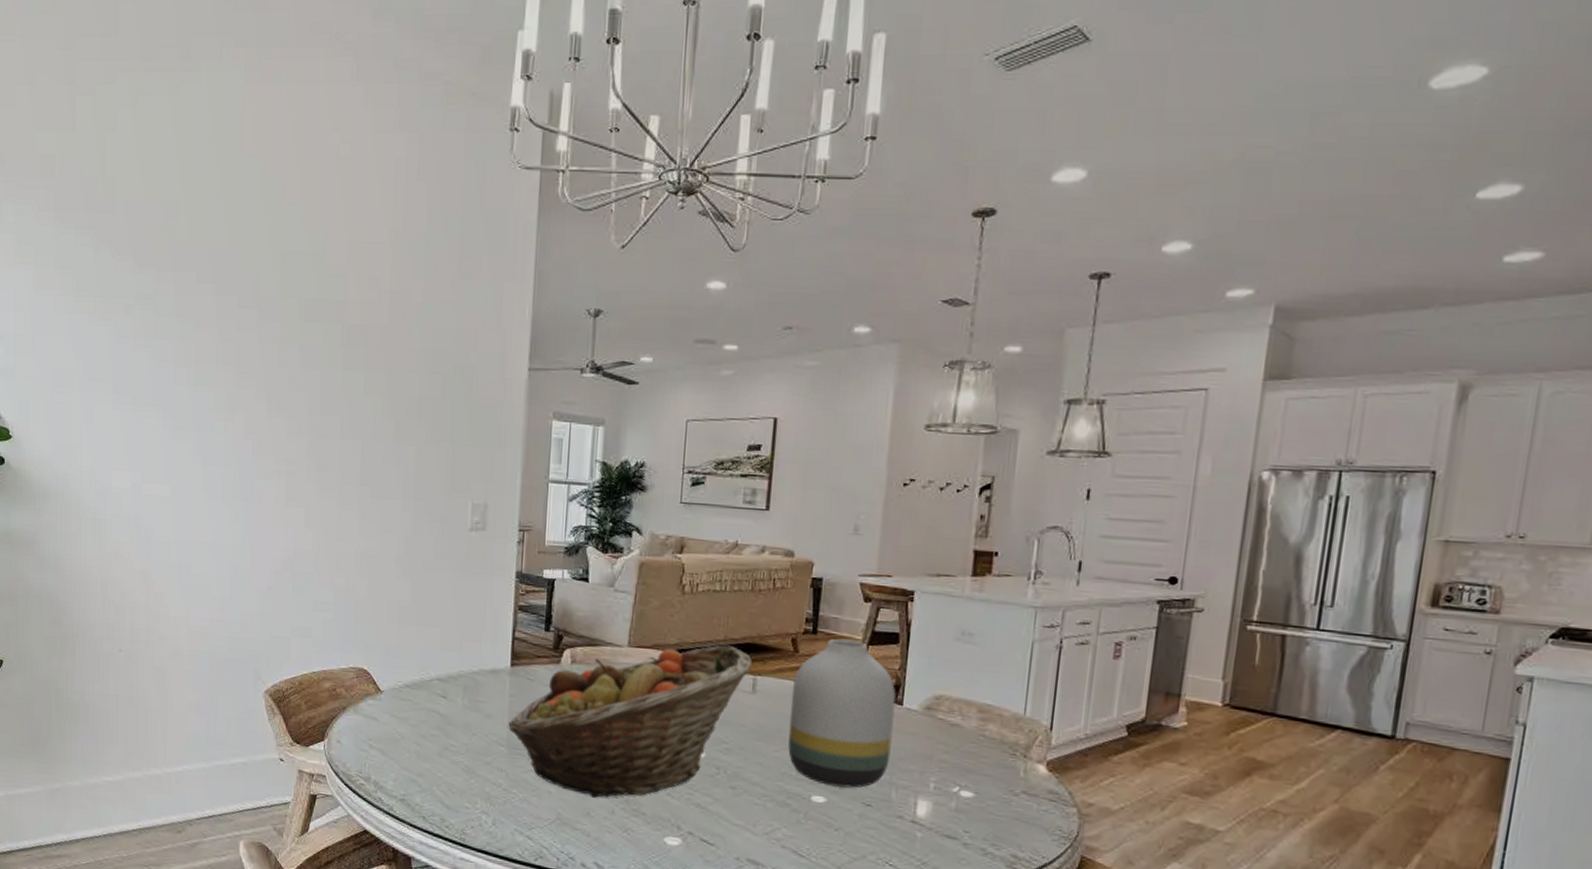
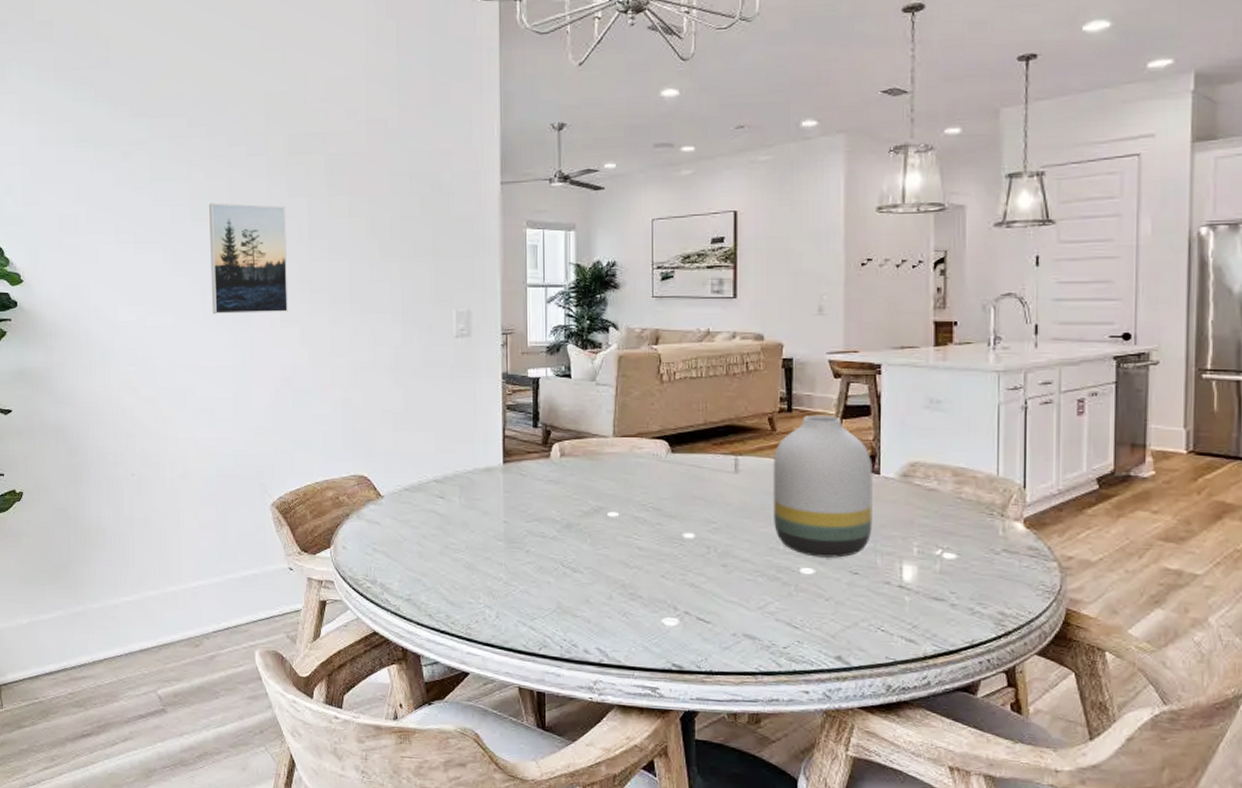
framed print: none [212,367,297,491] -> present [209,203,289,315]
fruit basket: present [508,645,753,798] -> none [504,429,733,584]

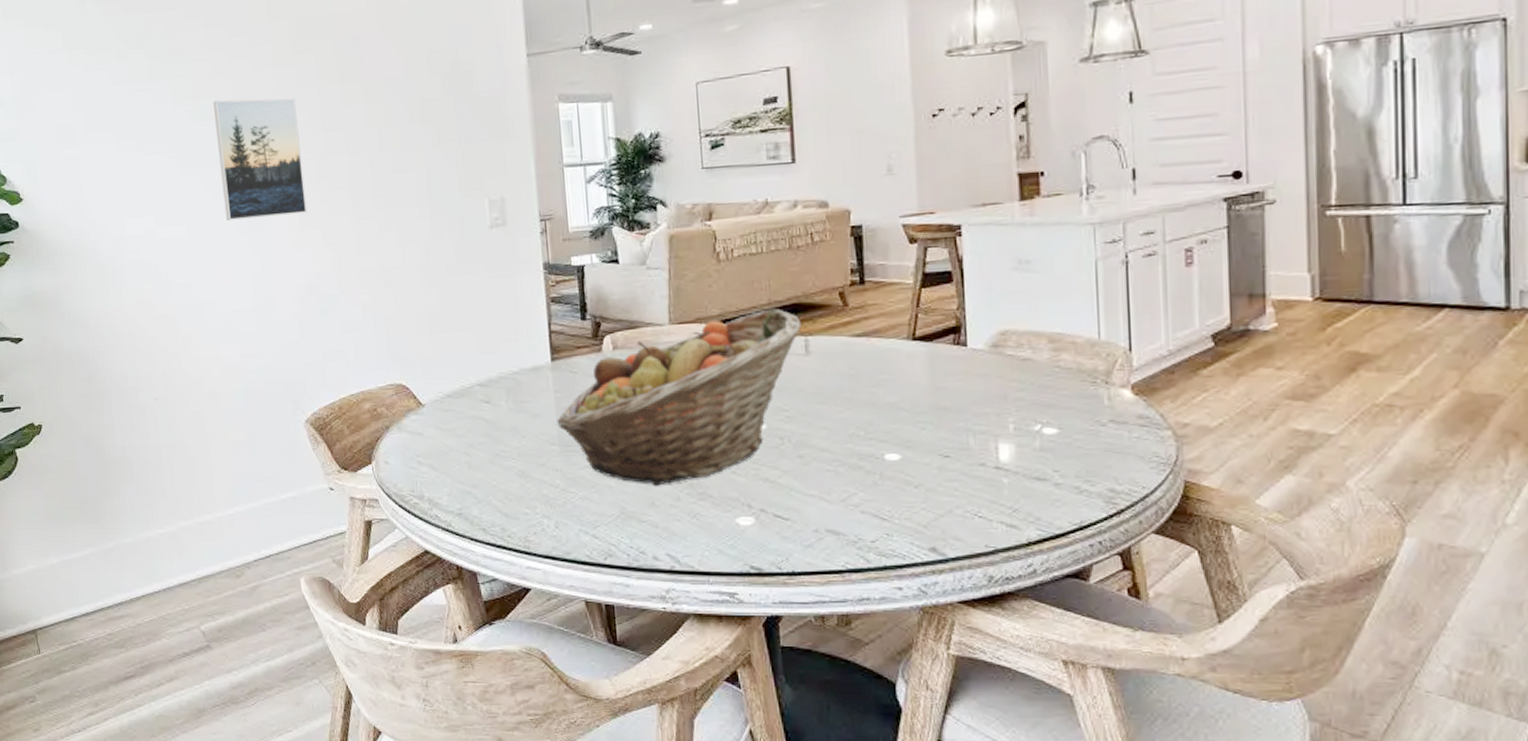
fruit basket: none [504,429,733,584] -> present [557,308,802,486]
vase: present [772,415,873,558] -> none [847,285,962,441]

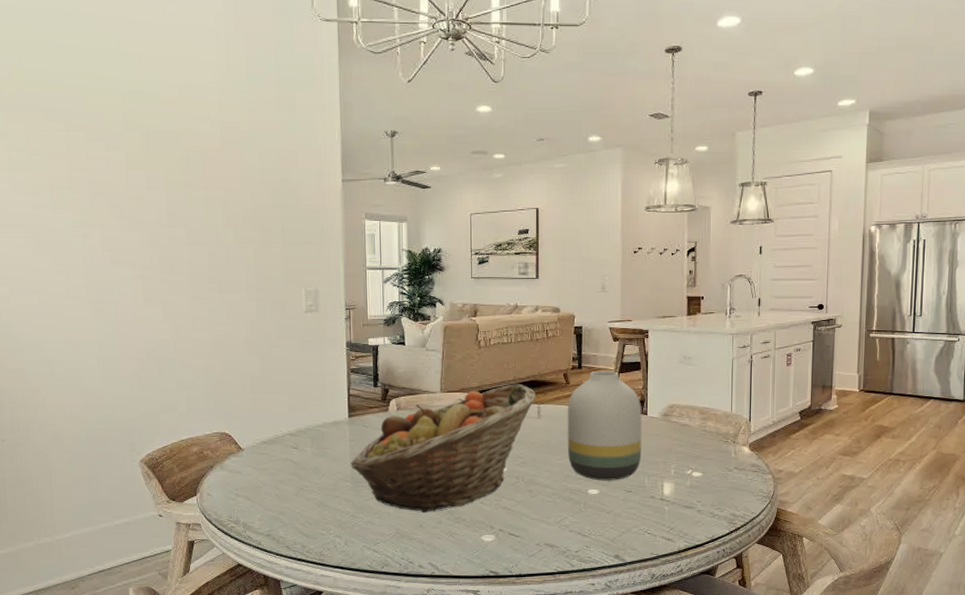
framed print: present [213,98,308,222] -> none [70,192,151,294]
vase: none [847,285,962,441] -> present [567,370,642,481]

